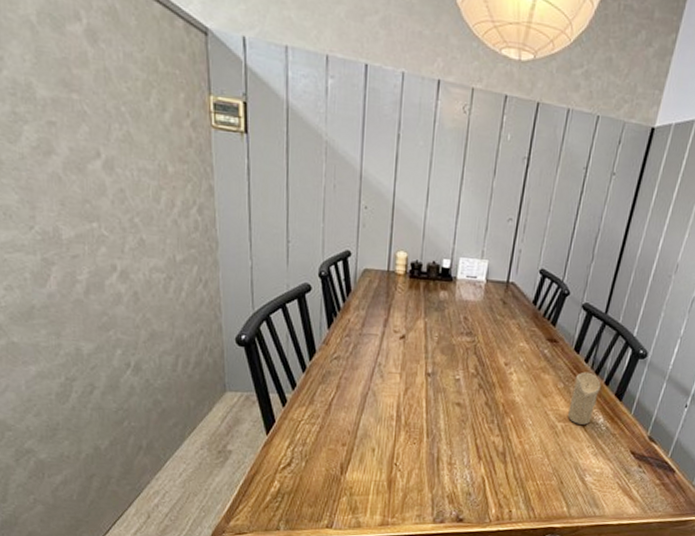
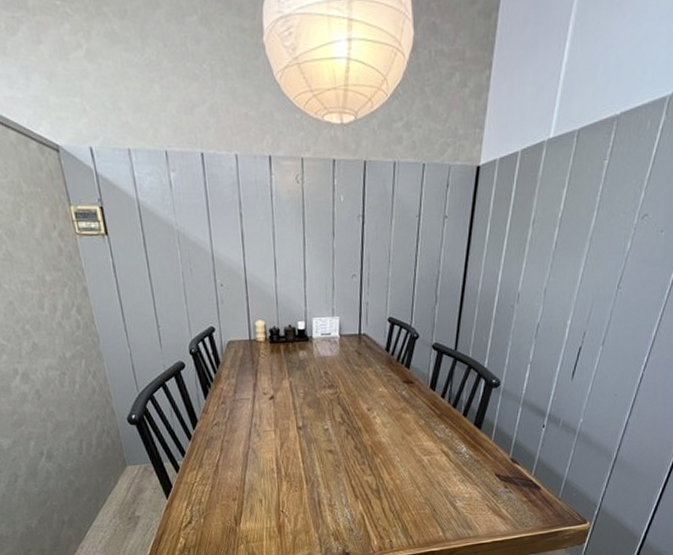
candle: present [567,371,601,425] -> none [431,406,460,456]

